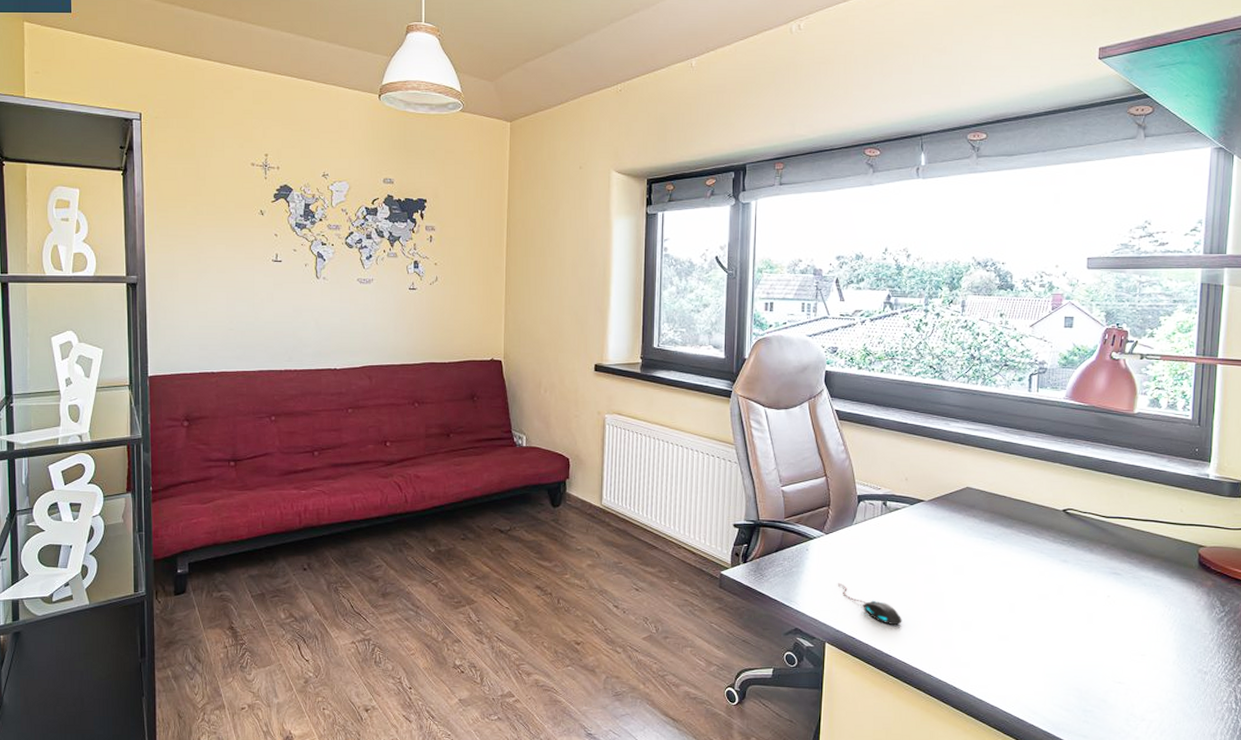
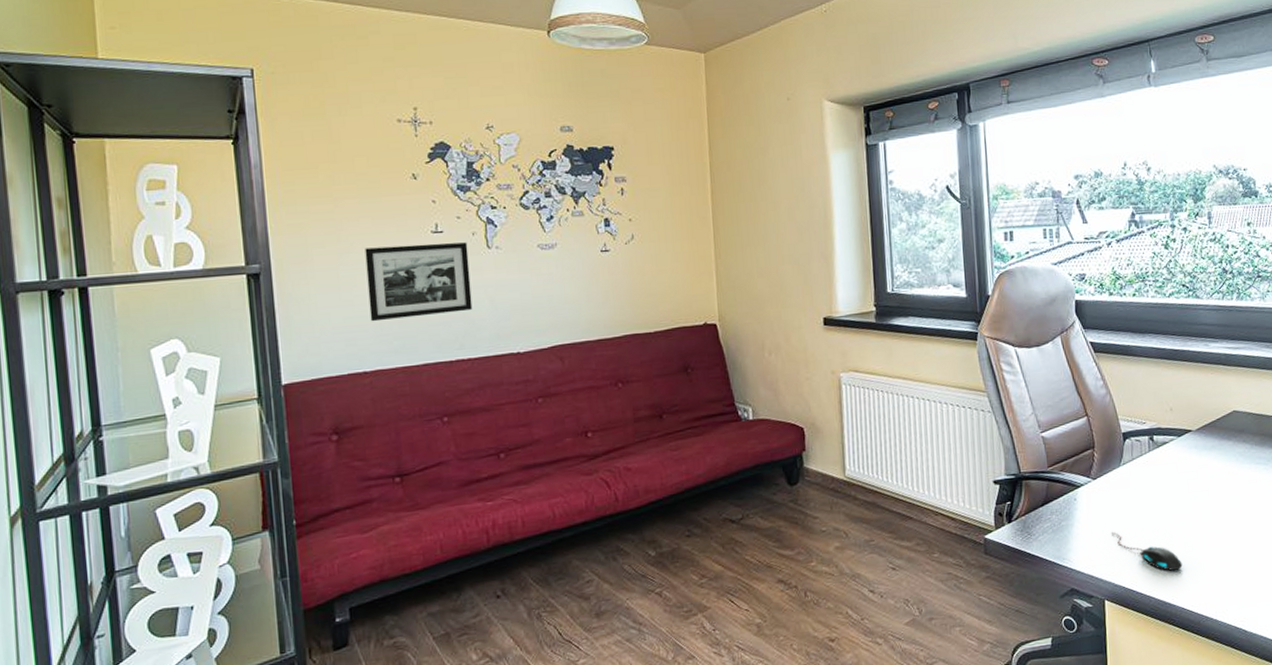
picture frame: none [219,270,301,332] -> present [365,242,473,322]

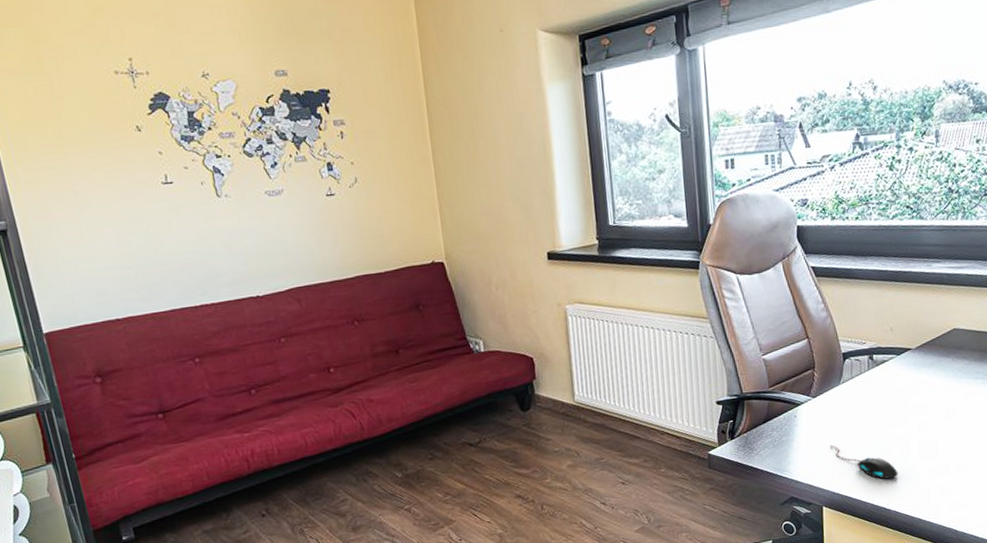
picture frame: present [365,242,473,322] -> none [101,192,210,272]

